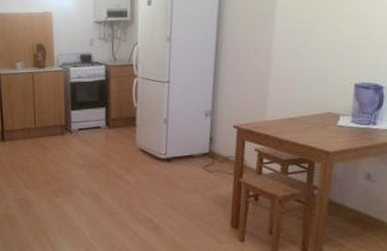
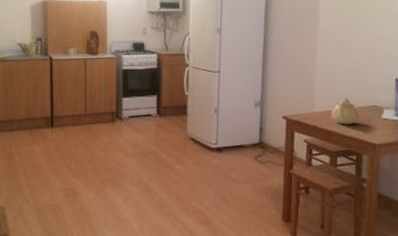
teapot: none [283,104,313,133] -> present [330,96,359,125]

